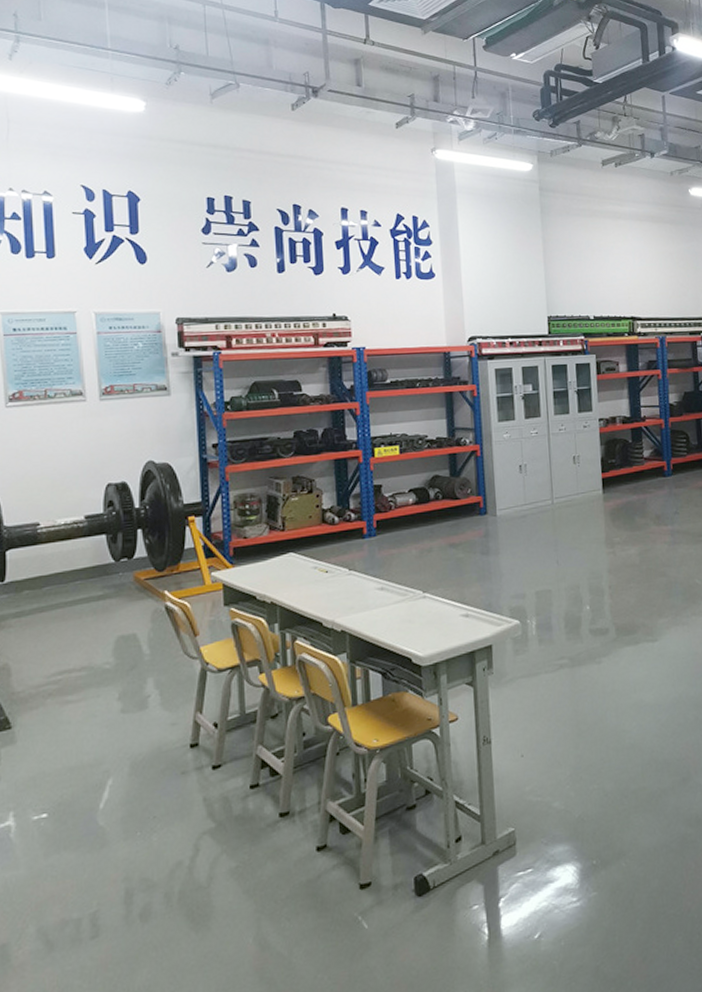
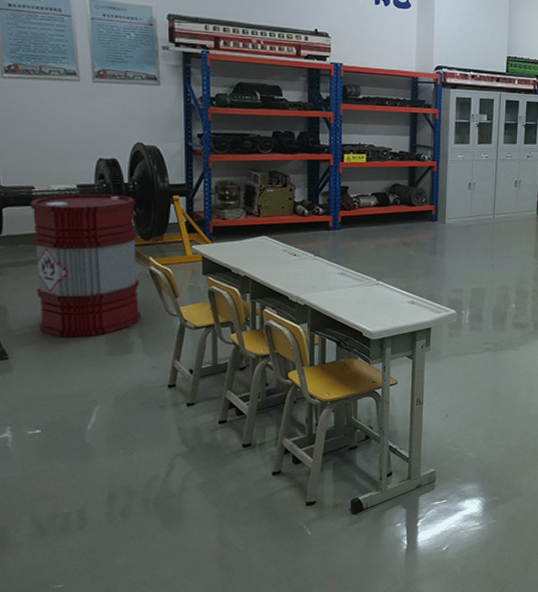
trash can: none [35,522,156,697] -> present [30,193,140,338]

